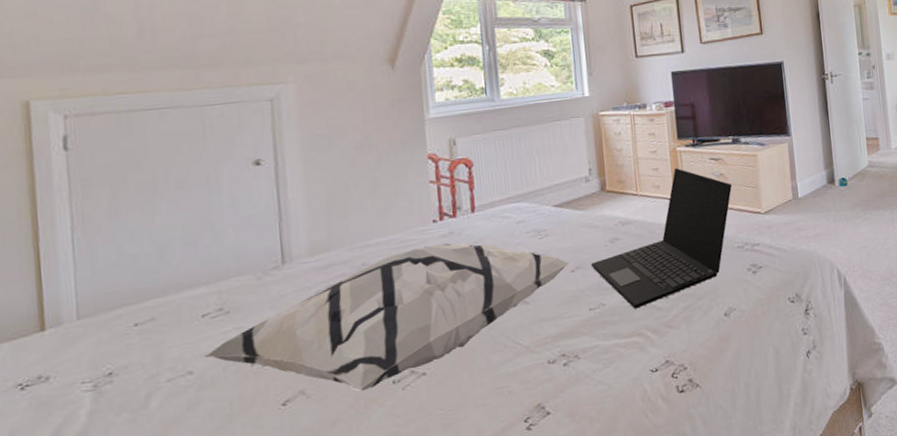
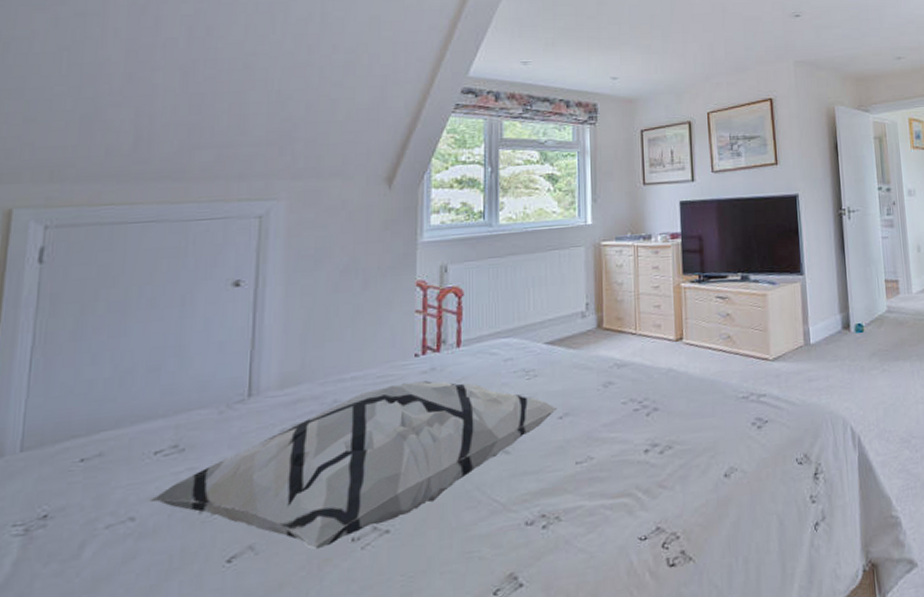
laptop: present [590,167,733,309] -> none [580,305,739,465]

